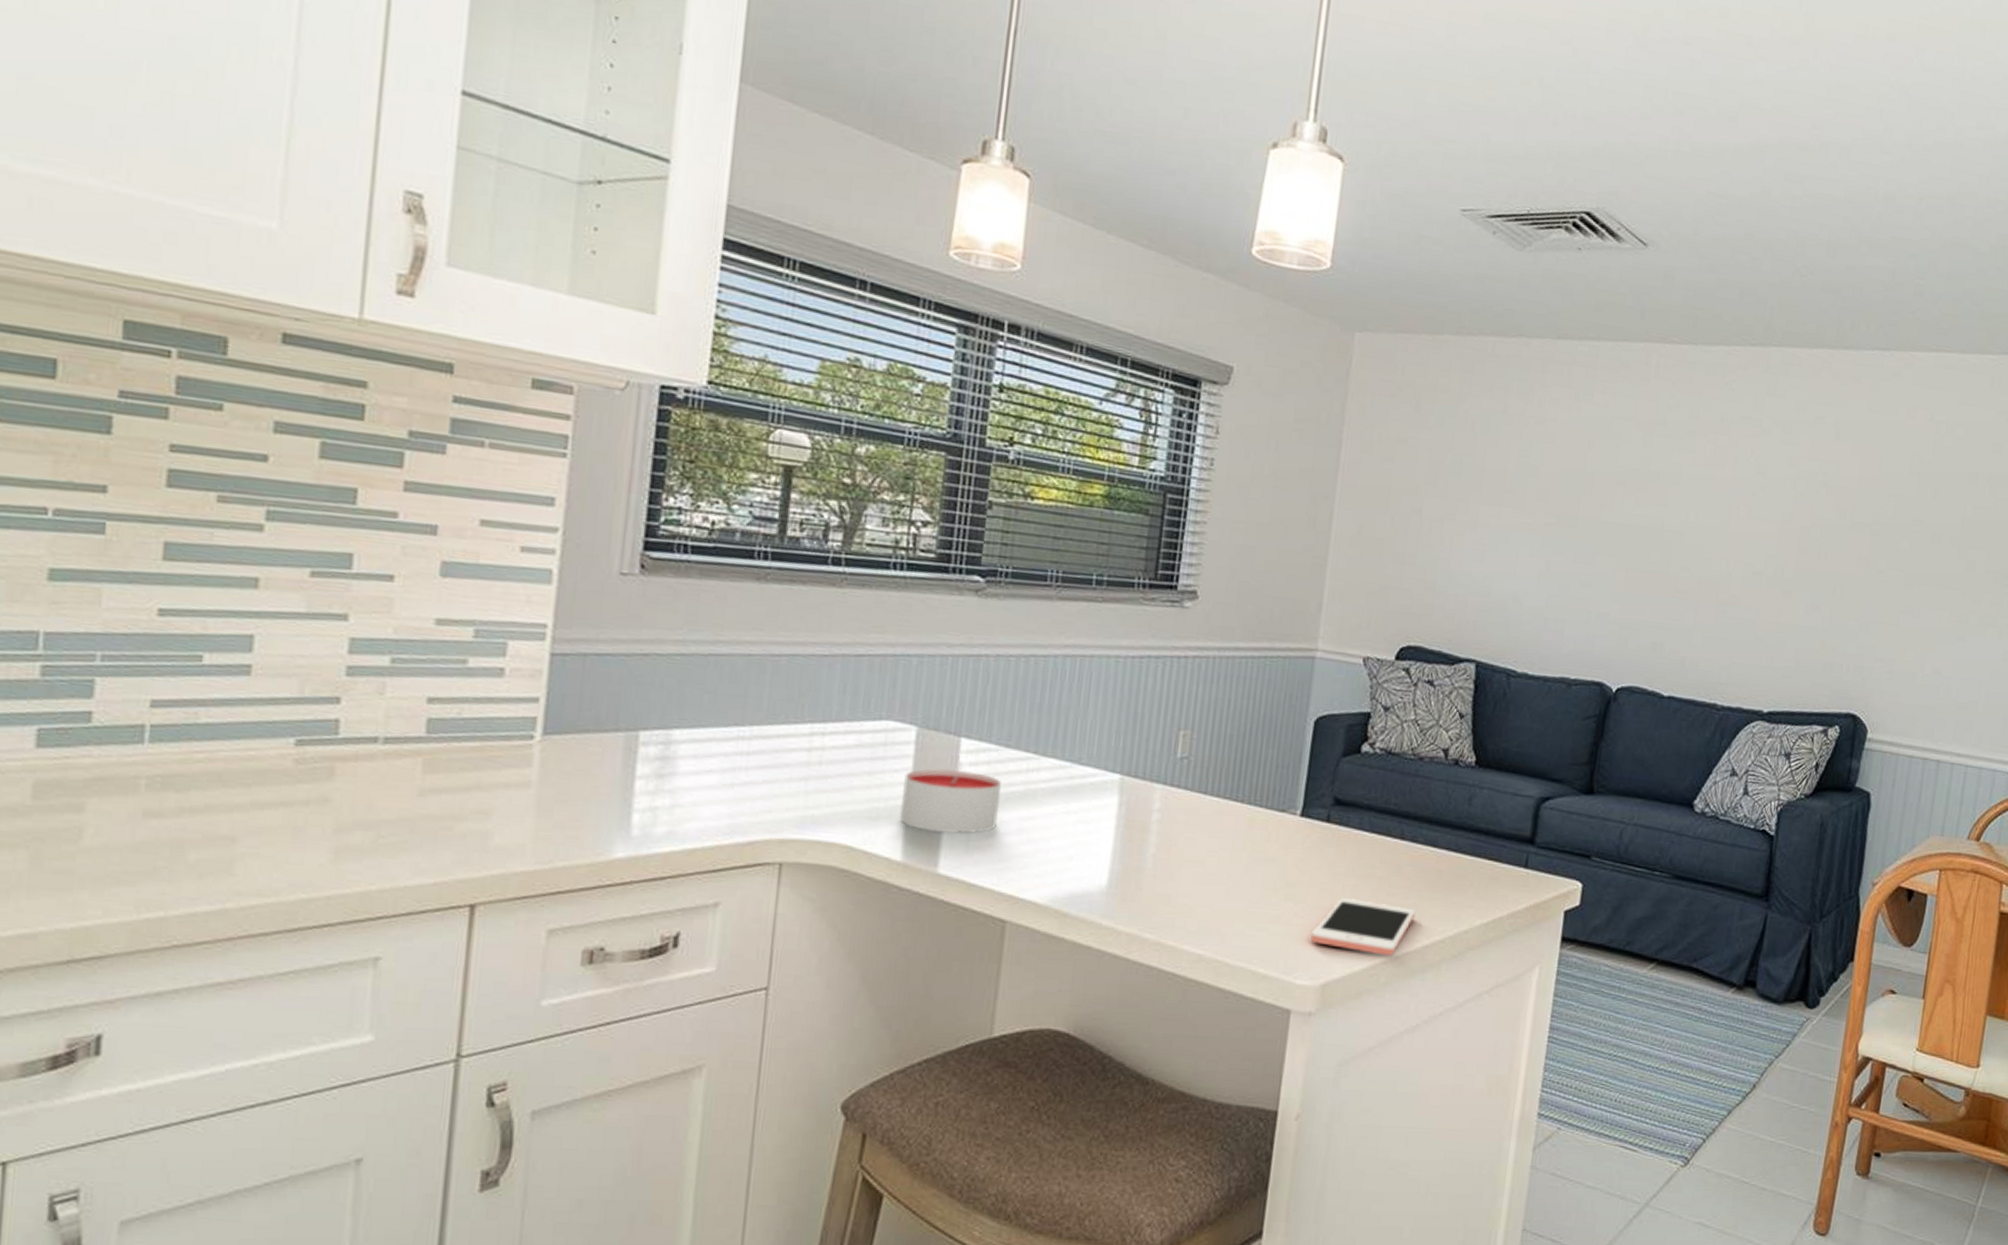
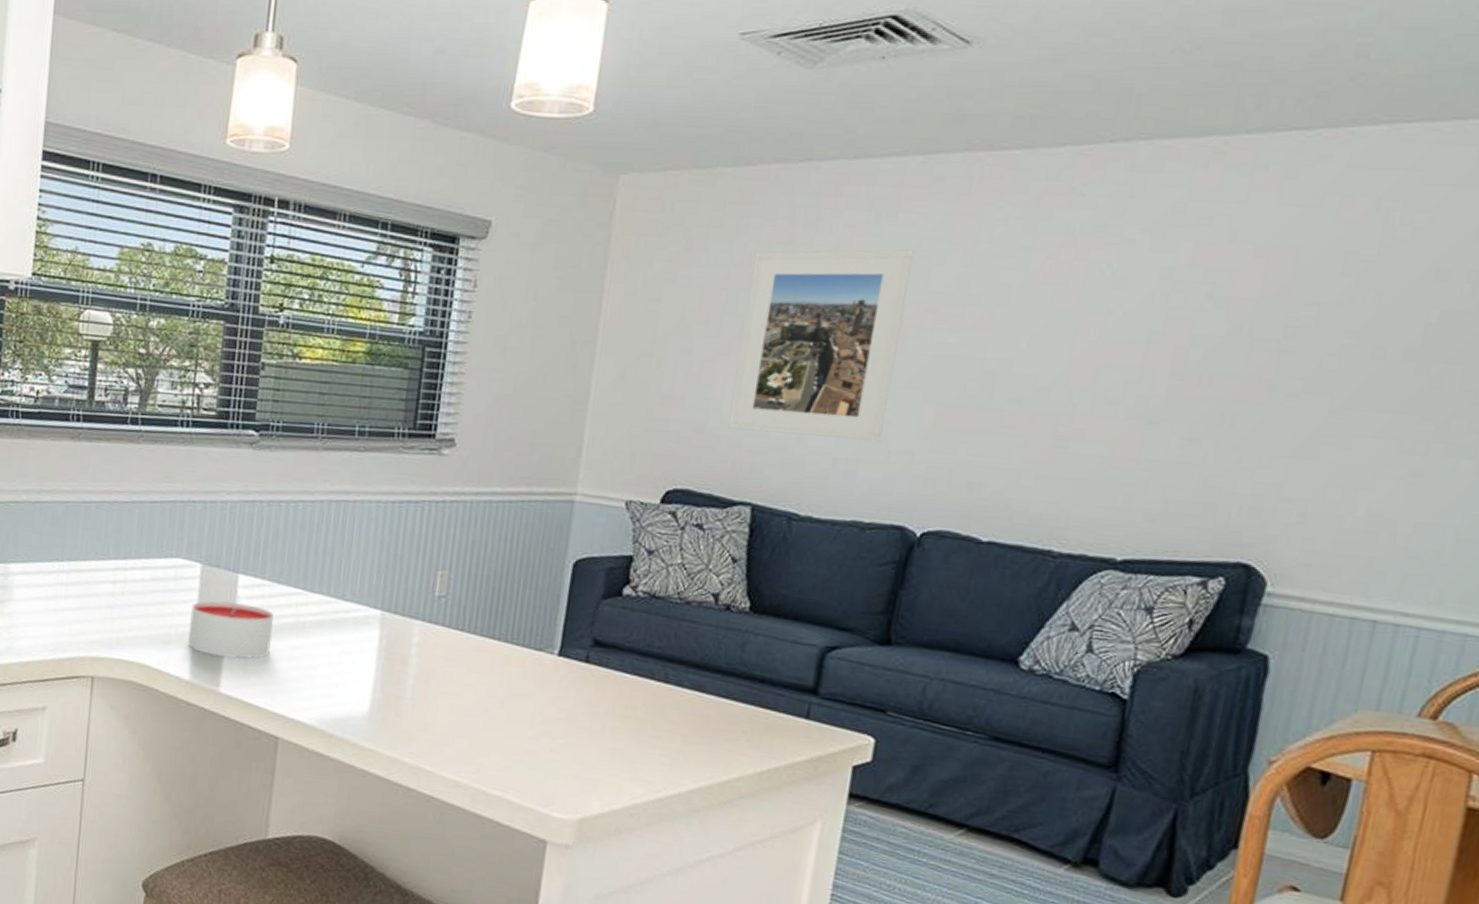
cell phone: present [1310,898,1416,956] -> none [567,737,681,798]
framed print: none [1454,419,1607,604] -> present [728,249,915,443]

